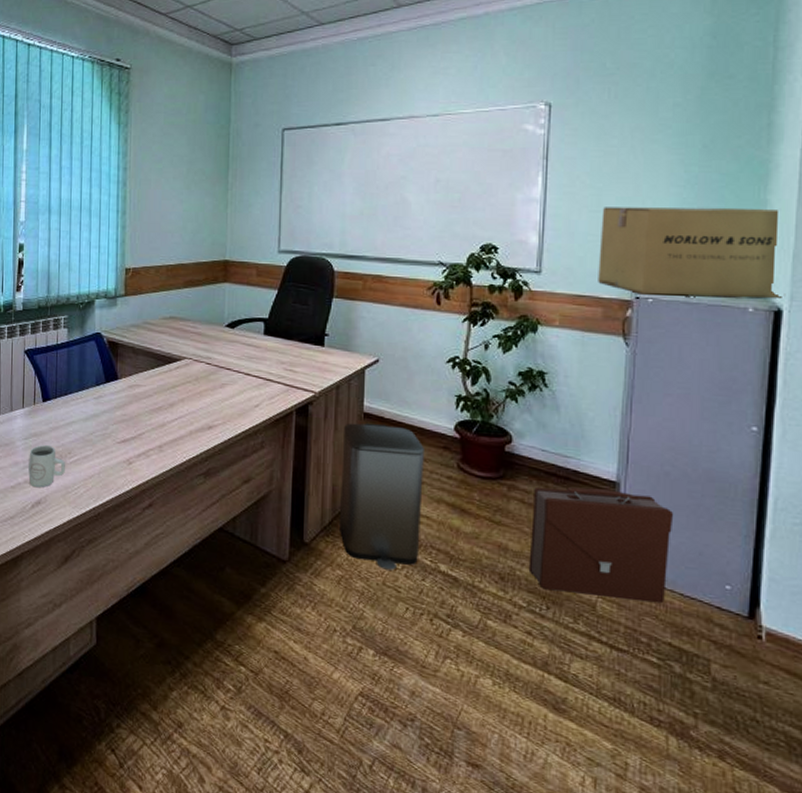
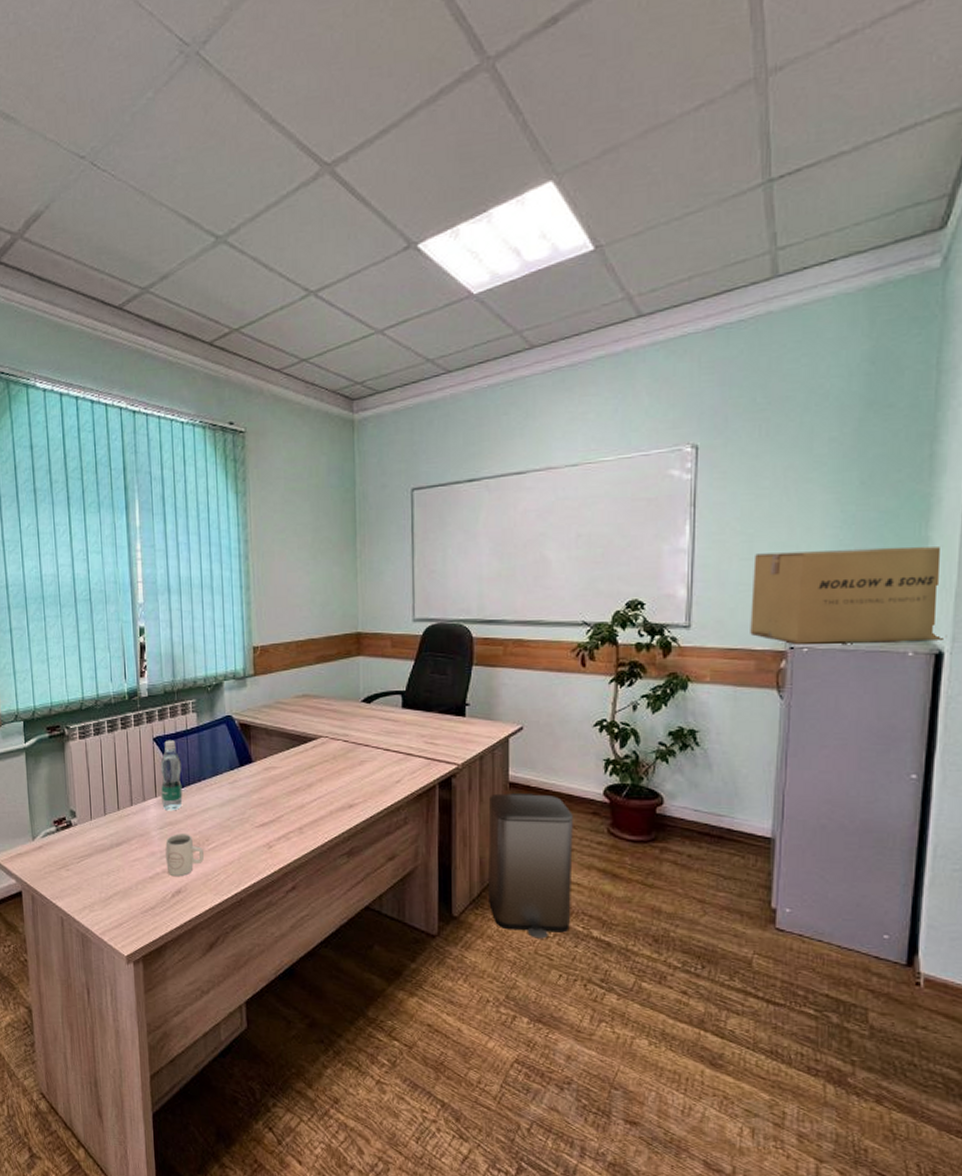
bottle: none [29,353,50,423] -> present [160,740,183,811]
briefcase: present [528,486,674,604] -> none [682,845,831,957]

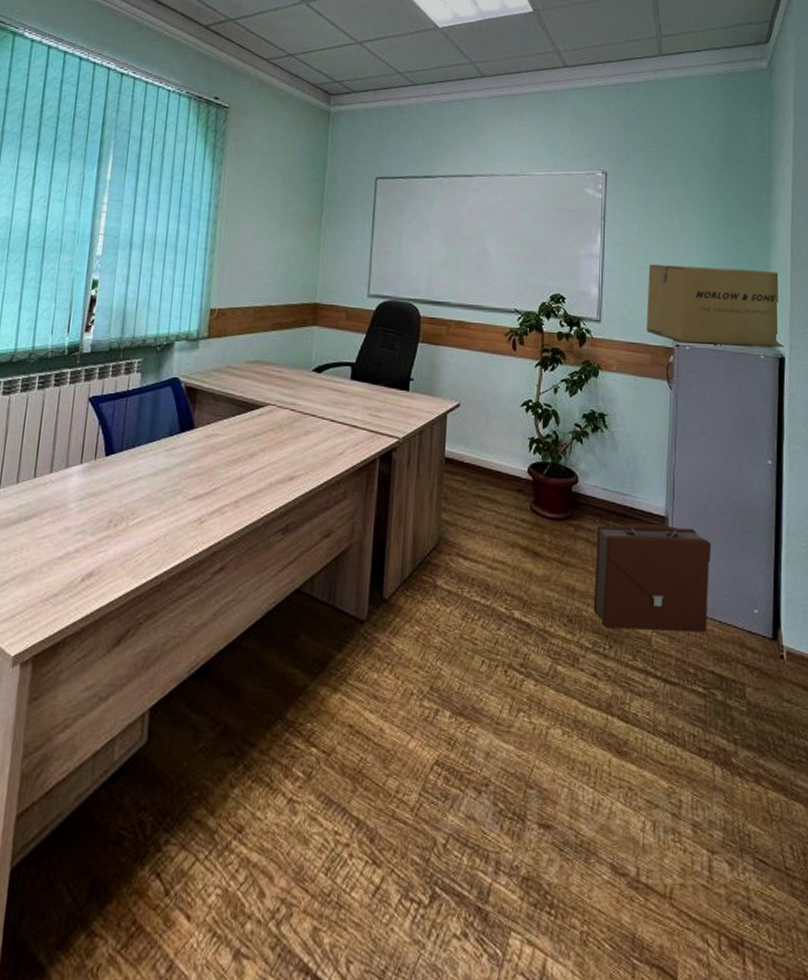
bottle: present [160,740,183,811] -> none [87,401,117,480]
mug: present [165,834,204,877] -> none [80,506,127,557]
pedal bin: present [487,792,573,939] -> none [418,468,501,622]
briefcase: none [682,845,831,957] -> present [593,523,712,633]

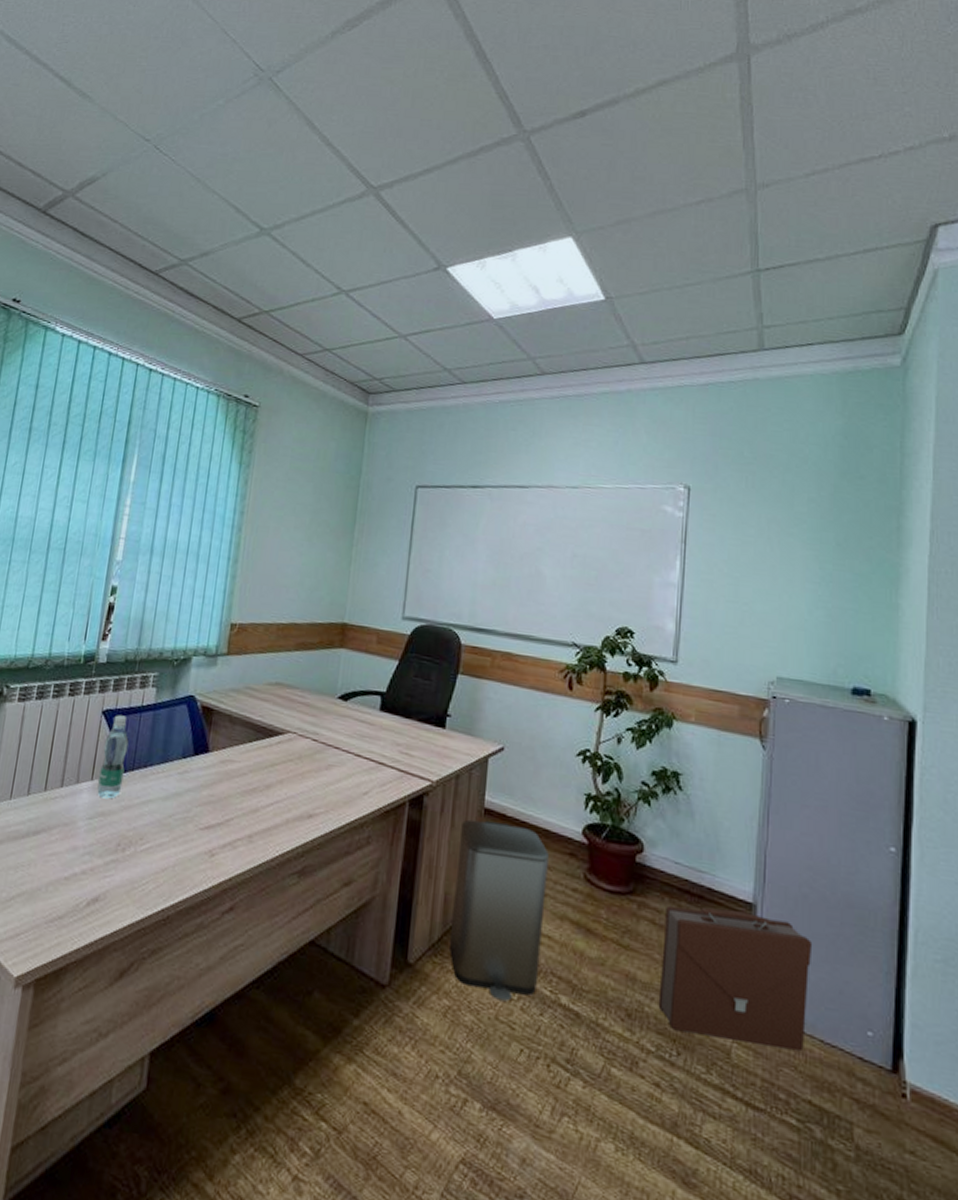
bottle: none [87,401,117,480] -> present [97,715,129,799]
pedal bin: none [418,468,501,622] -> present [449,819,549,1002]
box: present [646,264,786,348] -> none [734,598,919,710]

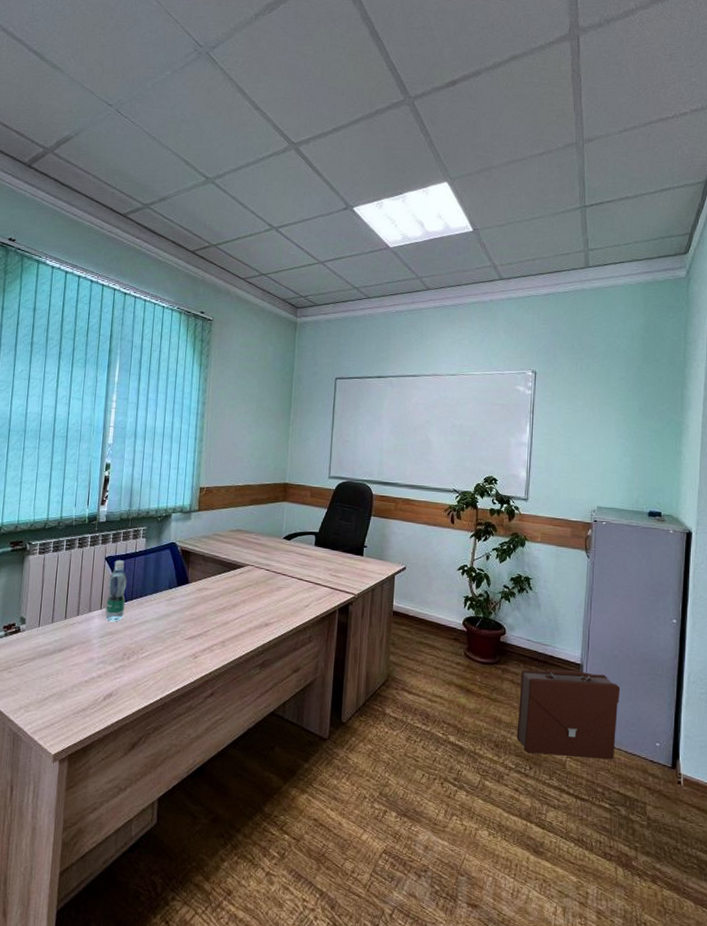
pedal bin: present [449,819,549,1002] -> none [370,619,439,743]

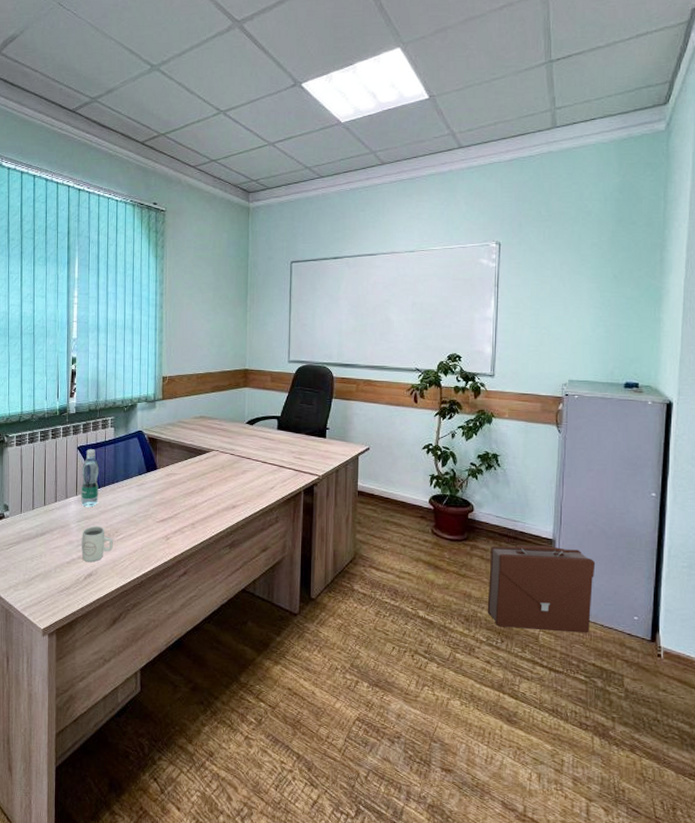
mug: none [102,642,137,682] -> present [81,526,113,562]

